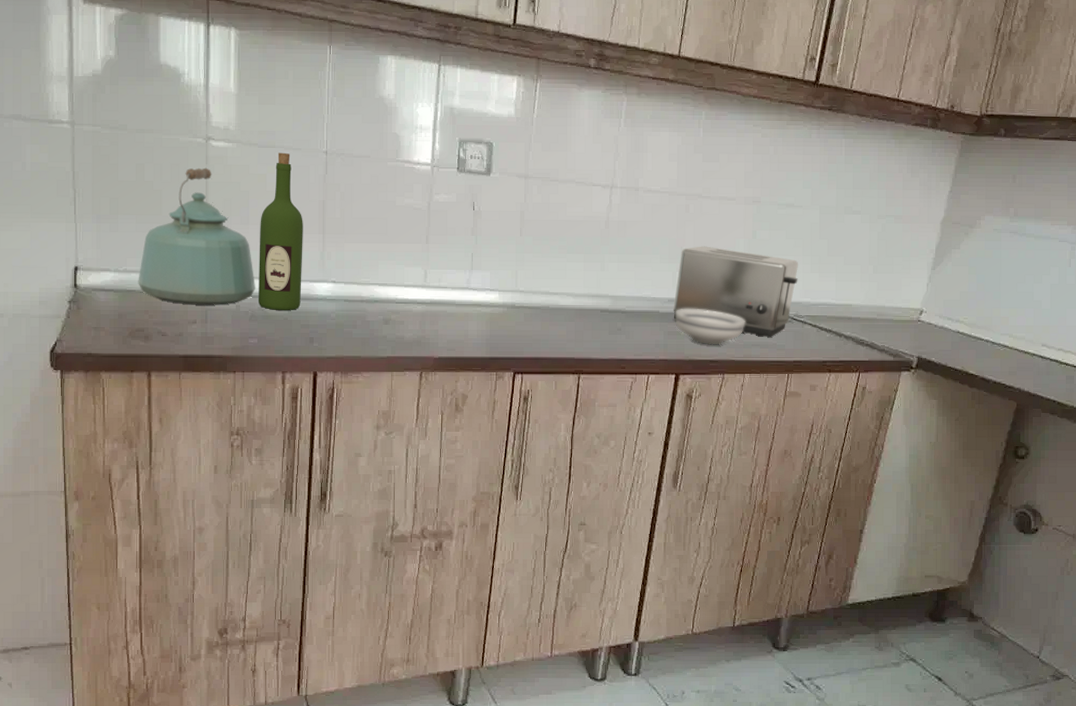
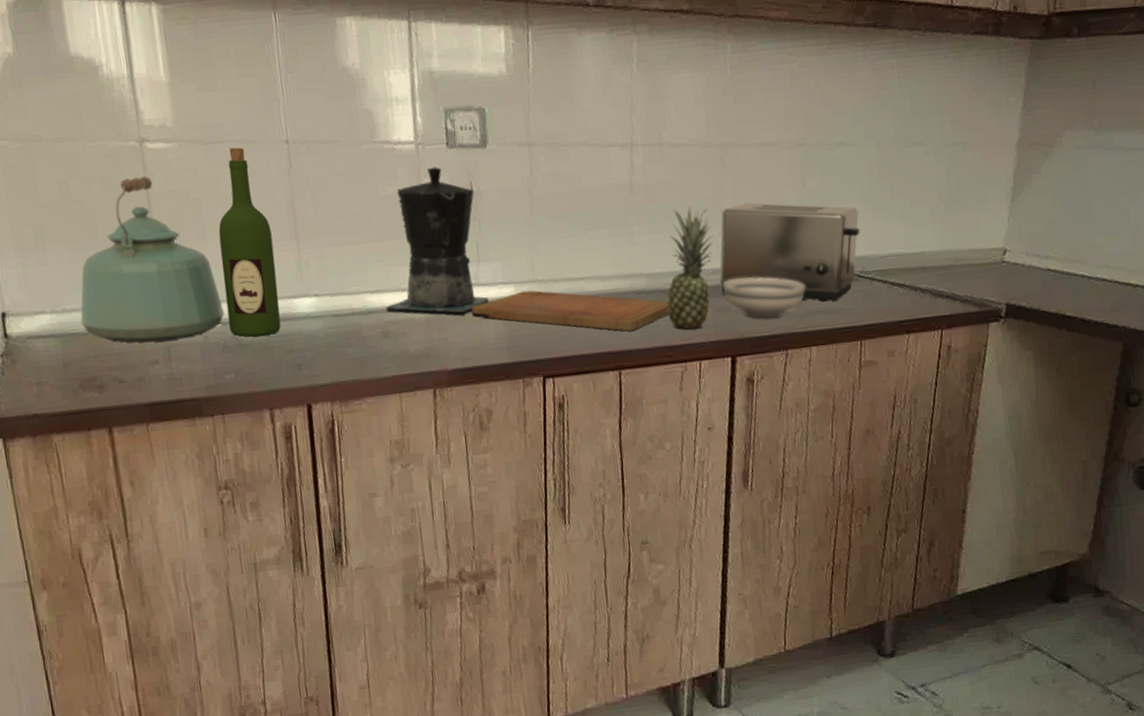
coffee maker: none [389,187,476,314] -> present [385,167,489,317]
cutting board: none [460,298,628,342] -> present [471,290,670,331]
fruit: none [626,243,672,348] -> present [667,206,714,330]

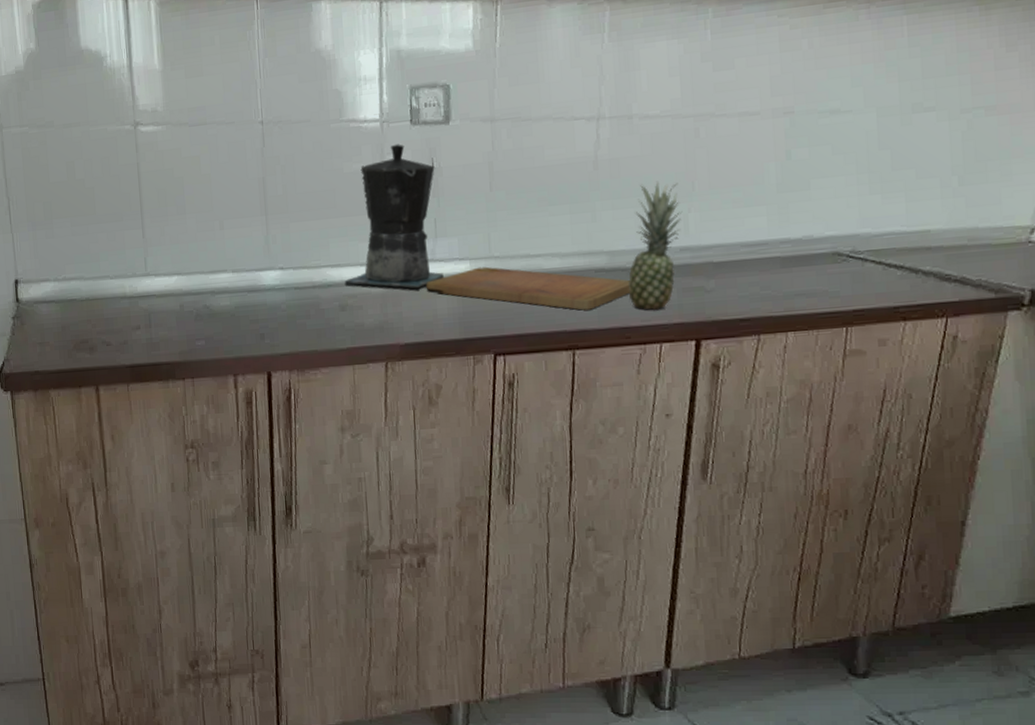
kettle: present [80,176,224,343] -> none [78,156,198,310]
wine bottle: present [218,147,281,337] -> none [197,128,248,307]
toaster: present [719,202,860,302] -> none [687,176,853,284]
bowl: present [723,277,805,318] -> none [690,256,784,300]

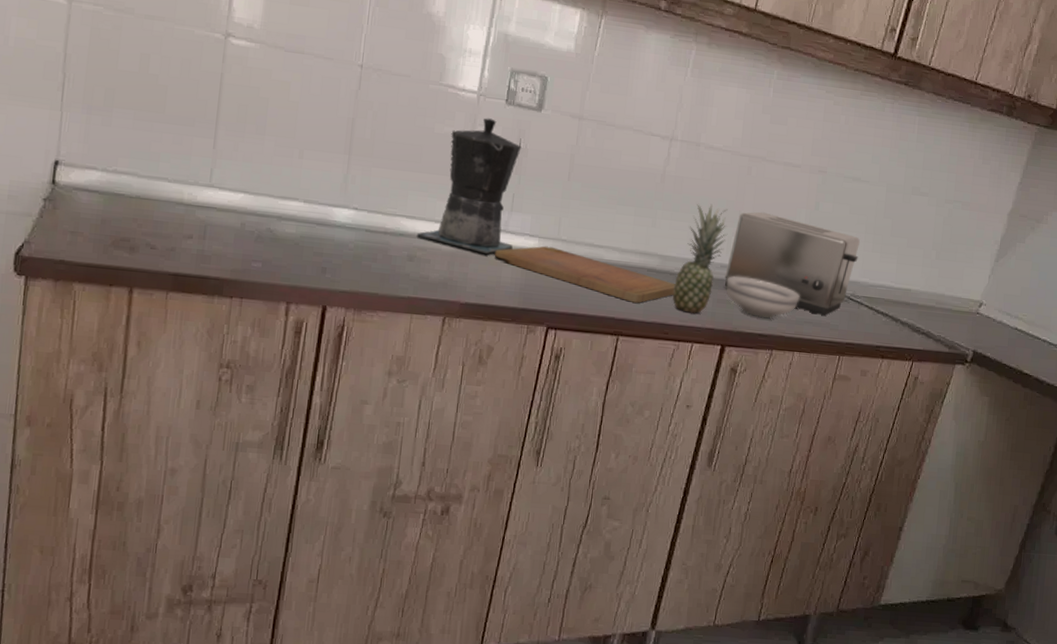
toaster: none [687,176,853,284] -> present [725,212,860,316]
bowl: none [690,256,784,300] -> present [725,276,800,319]

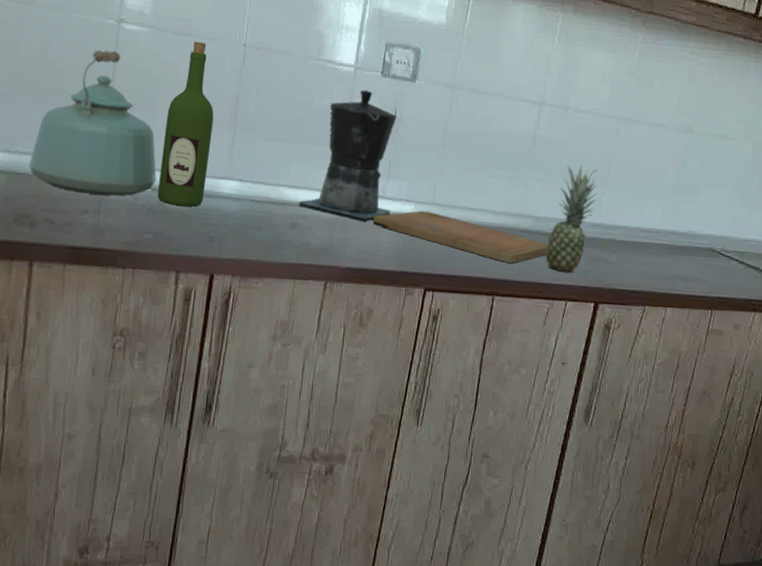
kettle: none [128,65,266,222] -> present [29,50,157,196]
wine bottle: none [267,60,328,235] -> present [158,41,214,207]
toaster: present [725,212,860,316] -> none [596,171,728,271]
bowl: present [725,276,800,319] -> none [597,235,671,276]

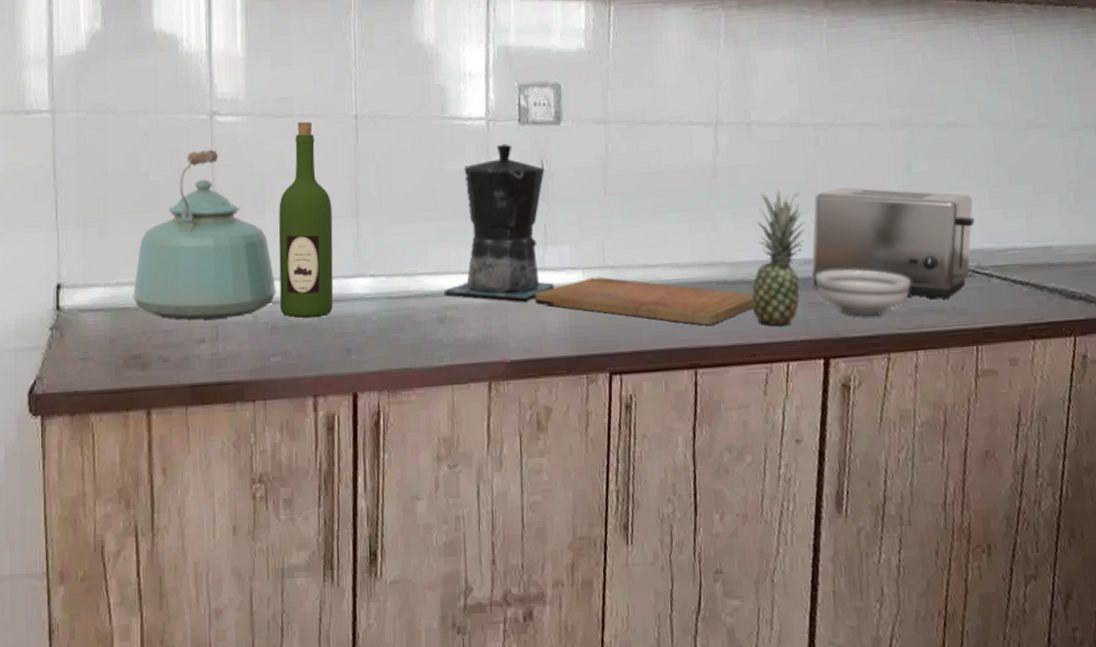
toaster: none [596,171,728,271] -> present [811,187,975,300]
bowl: none [597,235,671,276] -> present [815,269,911,316]

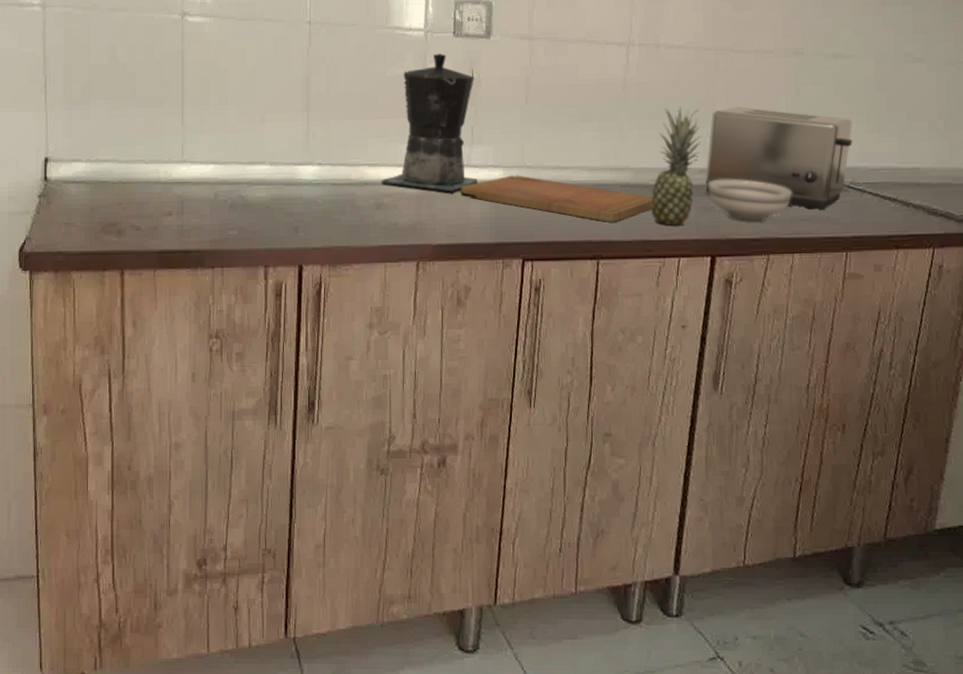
kettle: present [133,149,276,320] -> none [110,45,235,195]
wine bottle: present [278,121,334,318] -> none [238,25,286,198]

